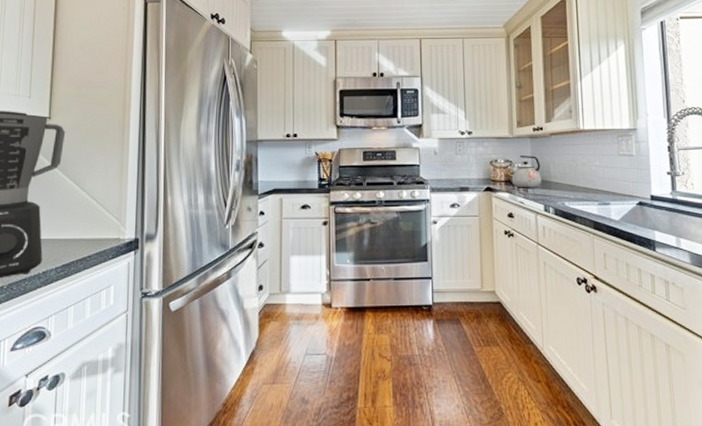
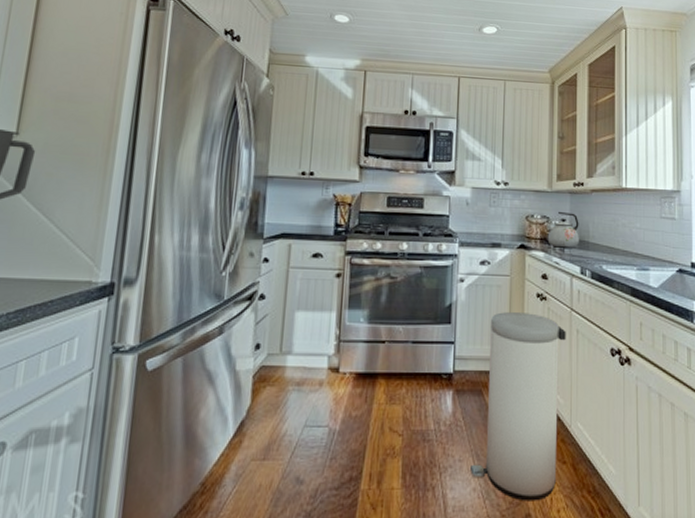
pedal bin: none [452,249,534,416] -> present [469,312,566,501]

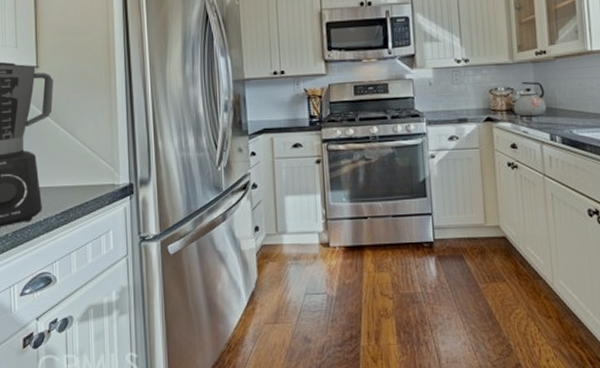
pedal bin: present [469,312,566,501] -> none [458,181,543,353]

